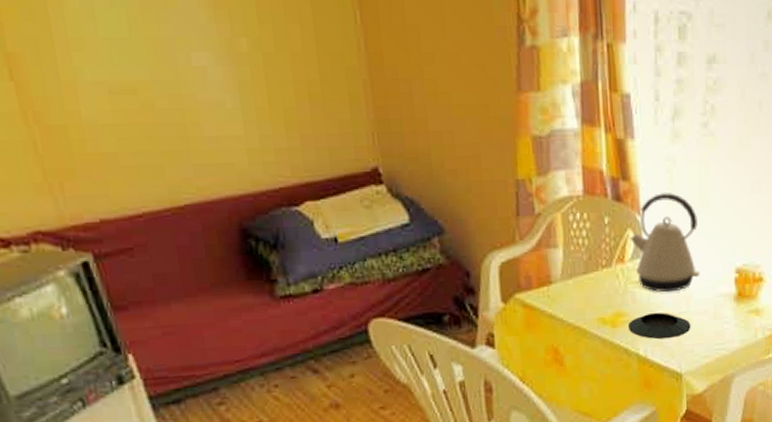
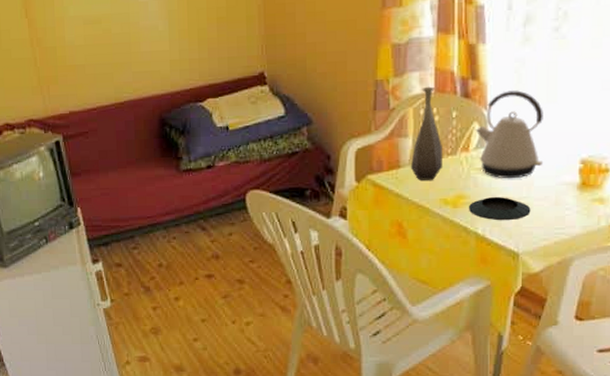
bottle: none [562,187,597,299] -> present [410,86,442,181]

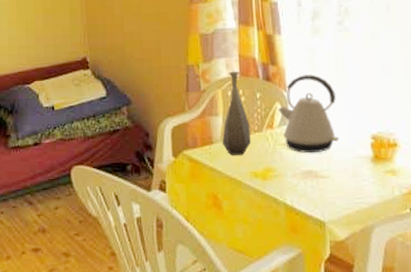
saucer: present [468,197,531,221] -> none [276,170,332,192]

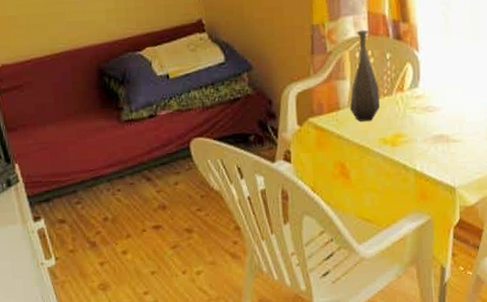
kettle: present [277,74,340,154] -> none [408,31,473,117]

